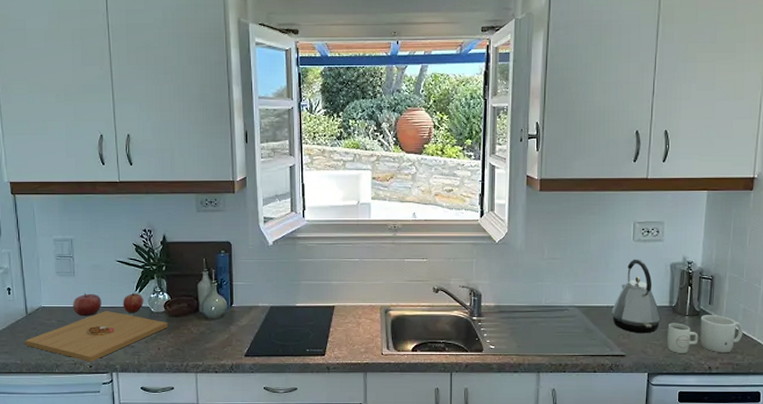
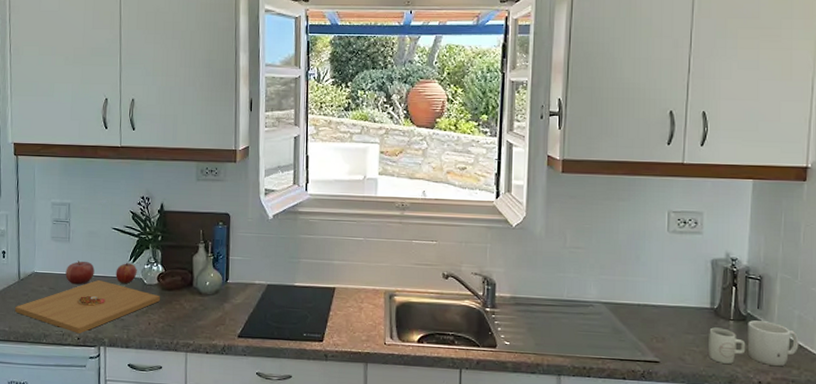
kettle: present [611,259,661,334] -> none [643,252,701,338]

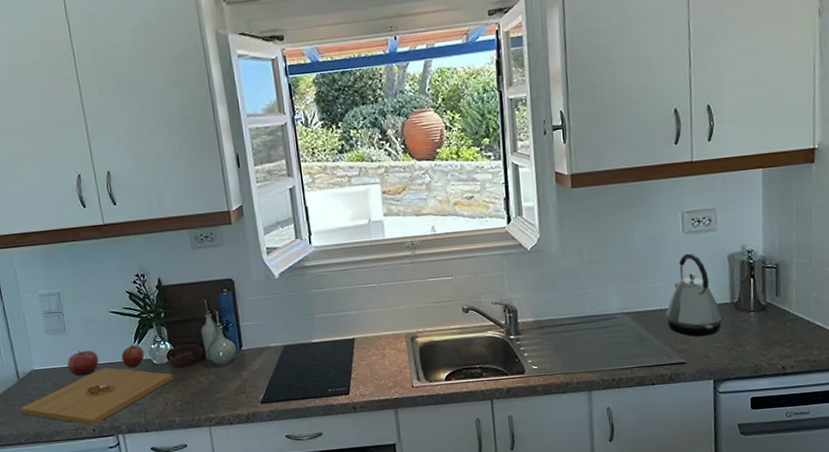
kettle: none [643,252,701,338] -> present [665,253,723,337]
mug: present [707,327,746,364] -> none [730,320,768,355]
mug: present [747,320,799,367] -> none [767,307,818,350]

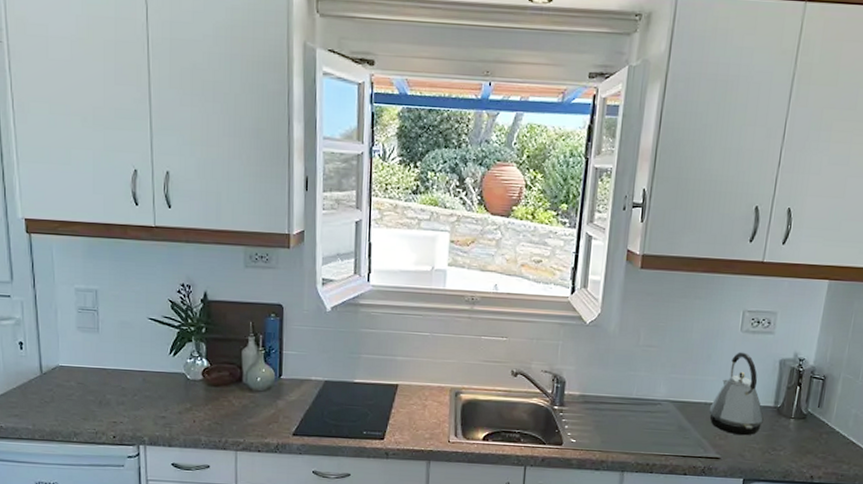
platter: present [19,367,174,426] -> none [38,374,206,433]
fruit: present [67,350,99,376] -> none [96,353,129,380]
fruit: present [121,345,145,367] -> none [154,357,179,378]

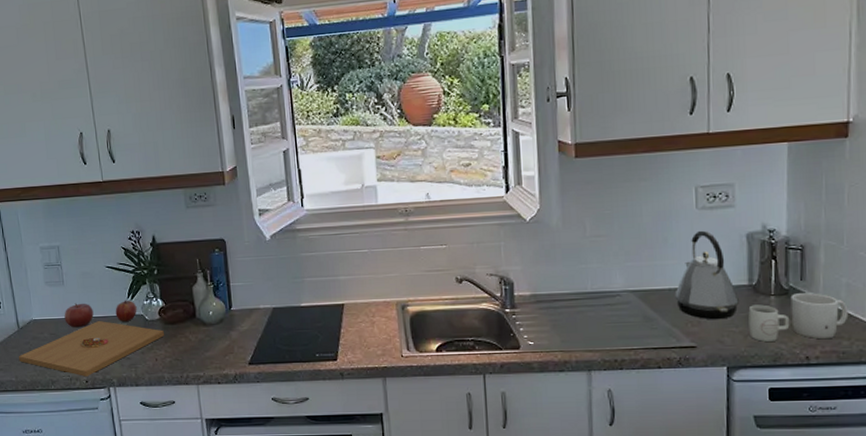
platter: none [38,374,206,433] -> present [18,320,164,378]
fruit: none [96,353,129,380] -> present [64,303,94,328]
fruit: none [154,357,179,378] -> present [115,300,137,321]
mug: none [767,425,803,460] -> present [747,304,790,342]
mug: none [803,419,853,462] -> present [790,293,849,340]

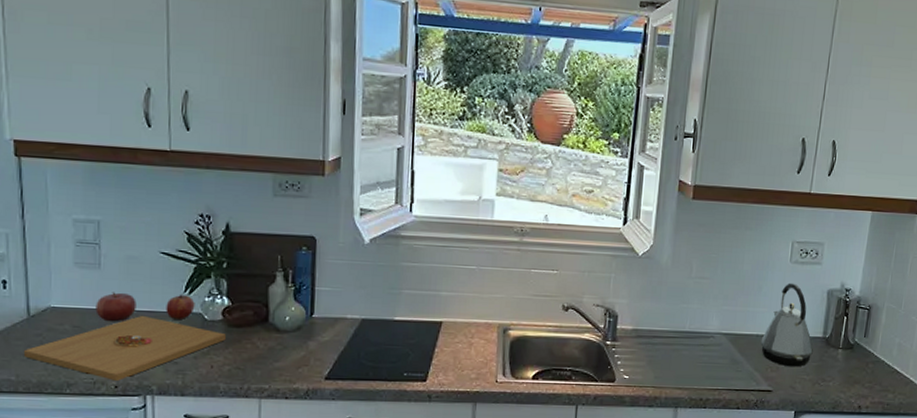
mug: present [747,304,790,342] -> none [817,356,851,390]
mug: present [790,293,849,340] -> none [851,348,897,392]

